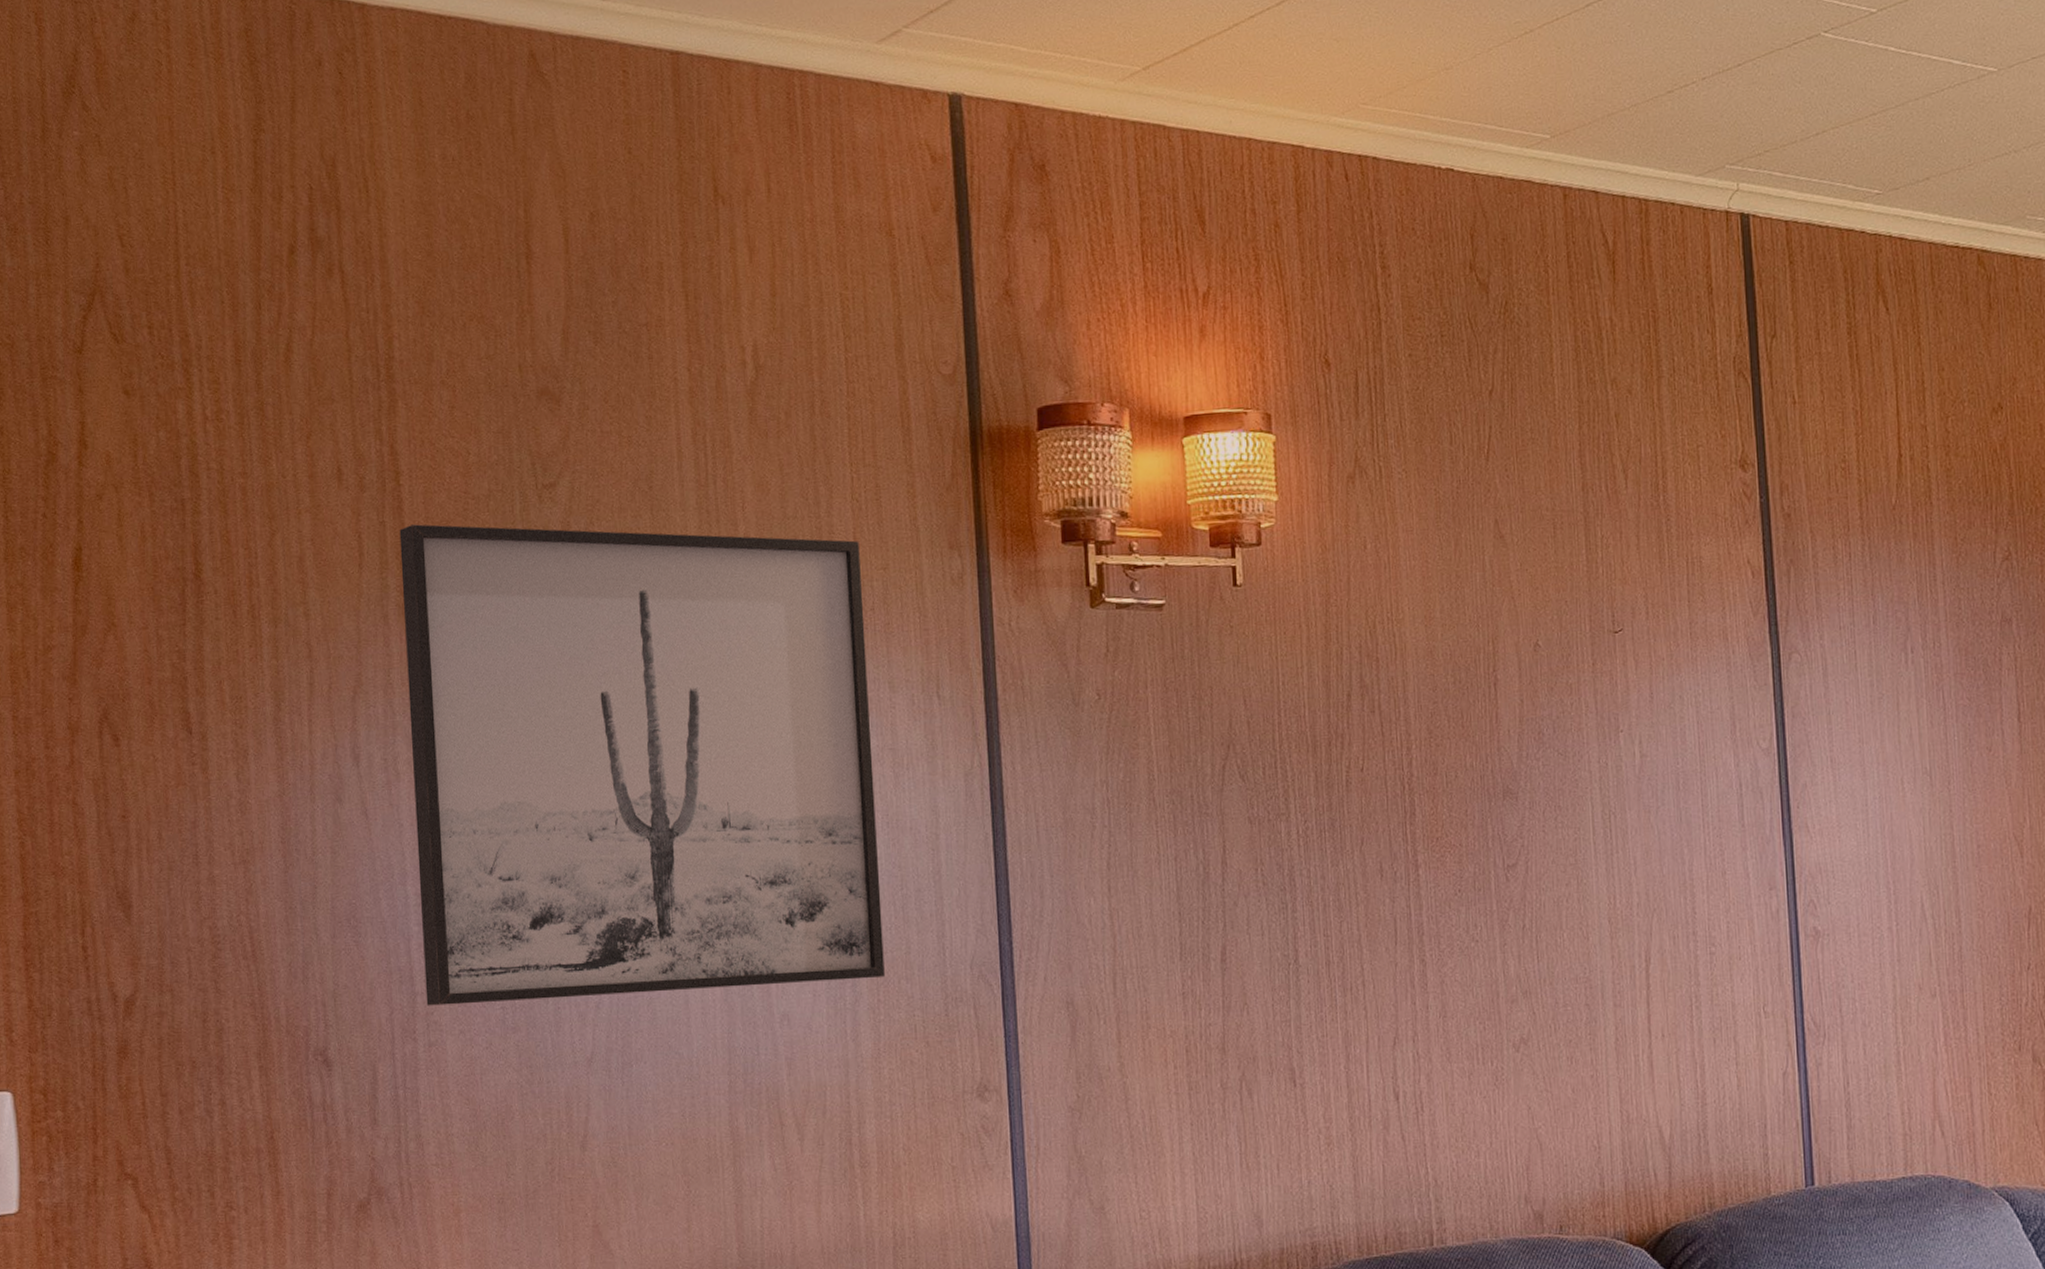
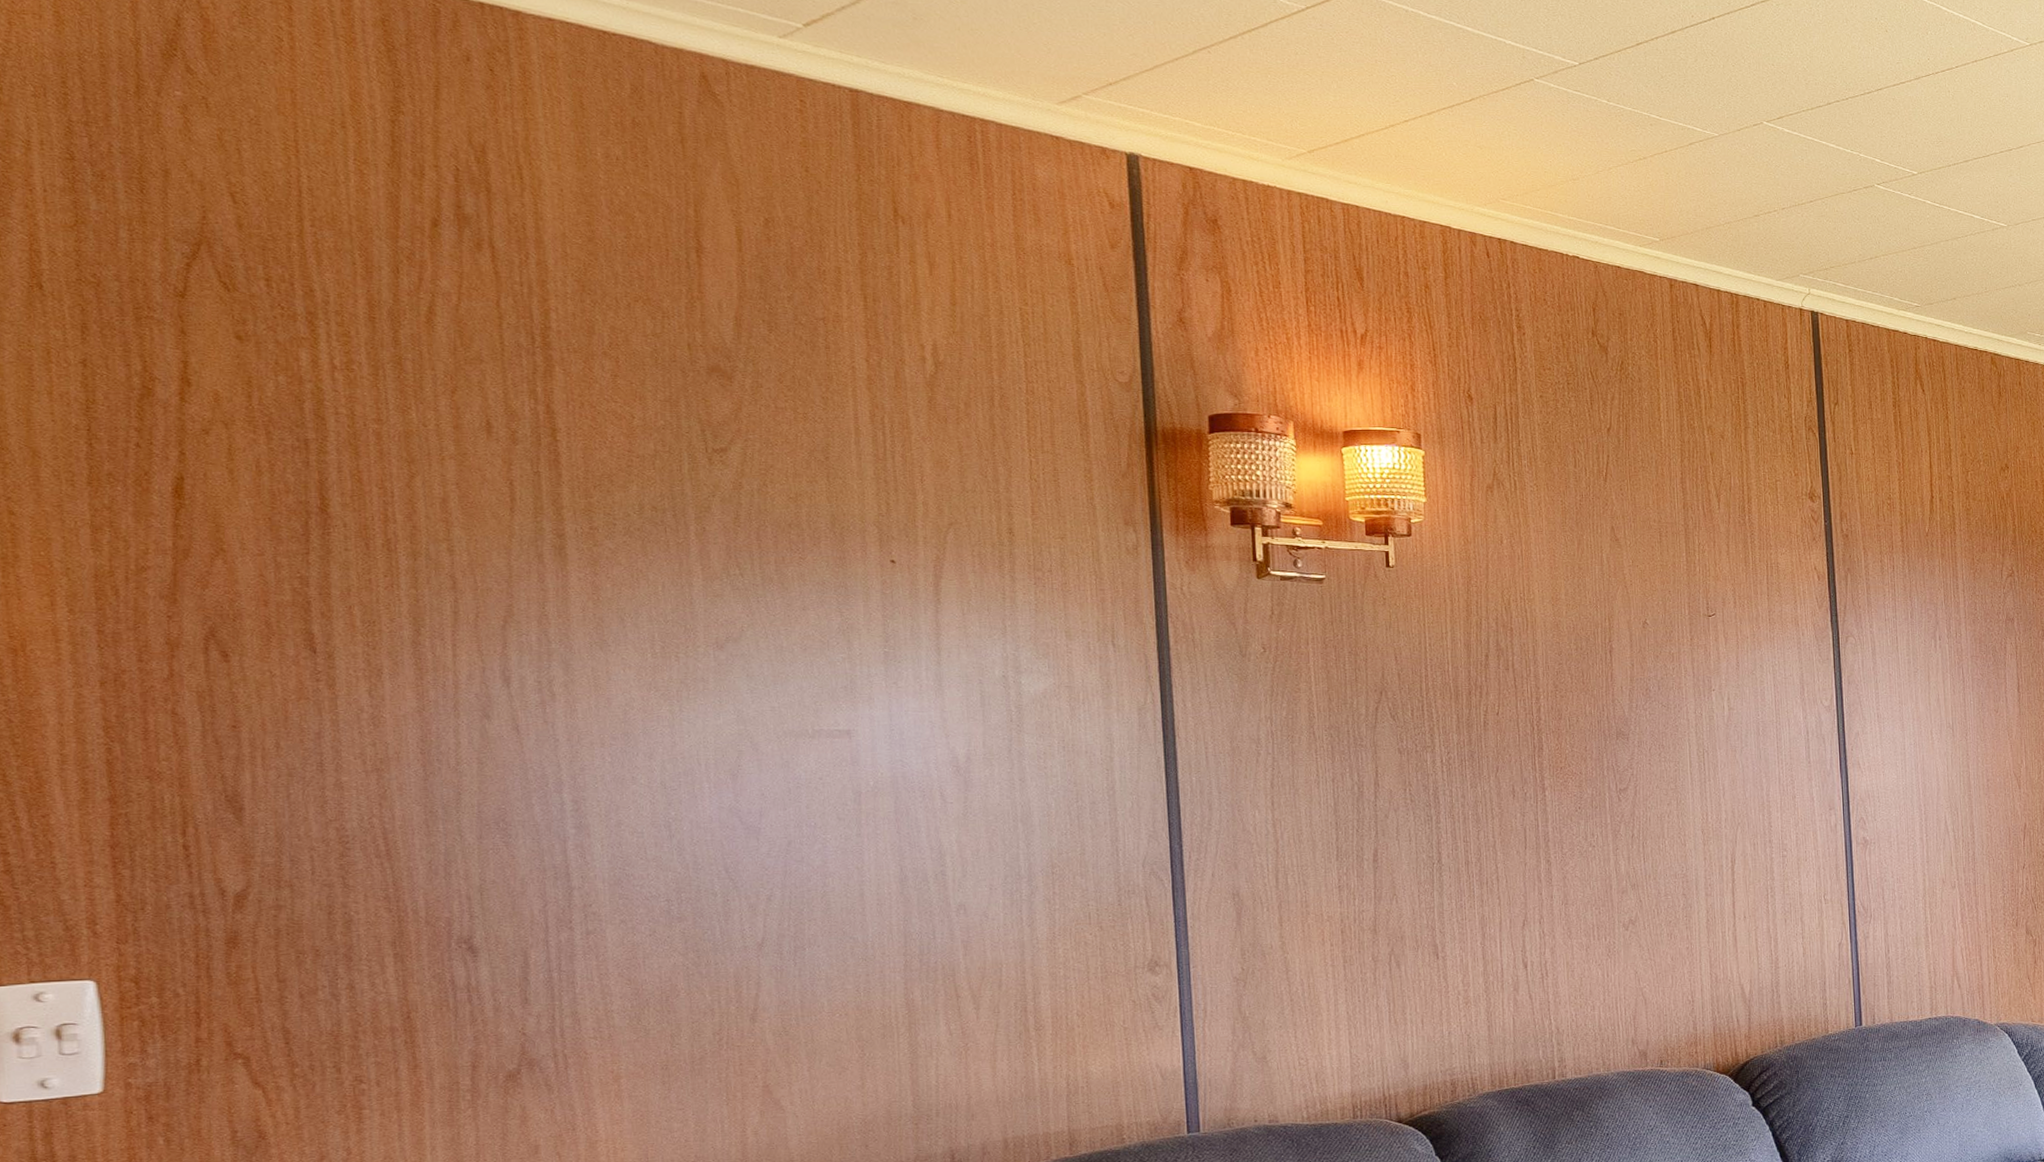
wall art: present [399,524,885,1006] -> none [556,476,1060,899]

